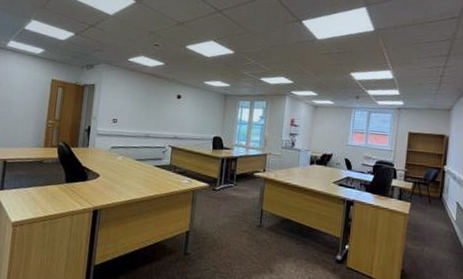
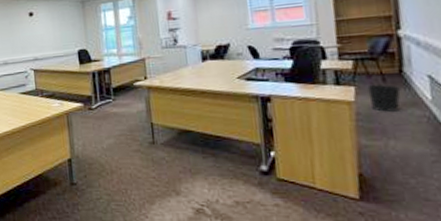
wastebasket: none [418,202,439,226] -> present [367,84,401,112]

